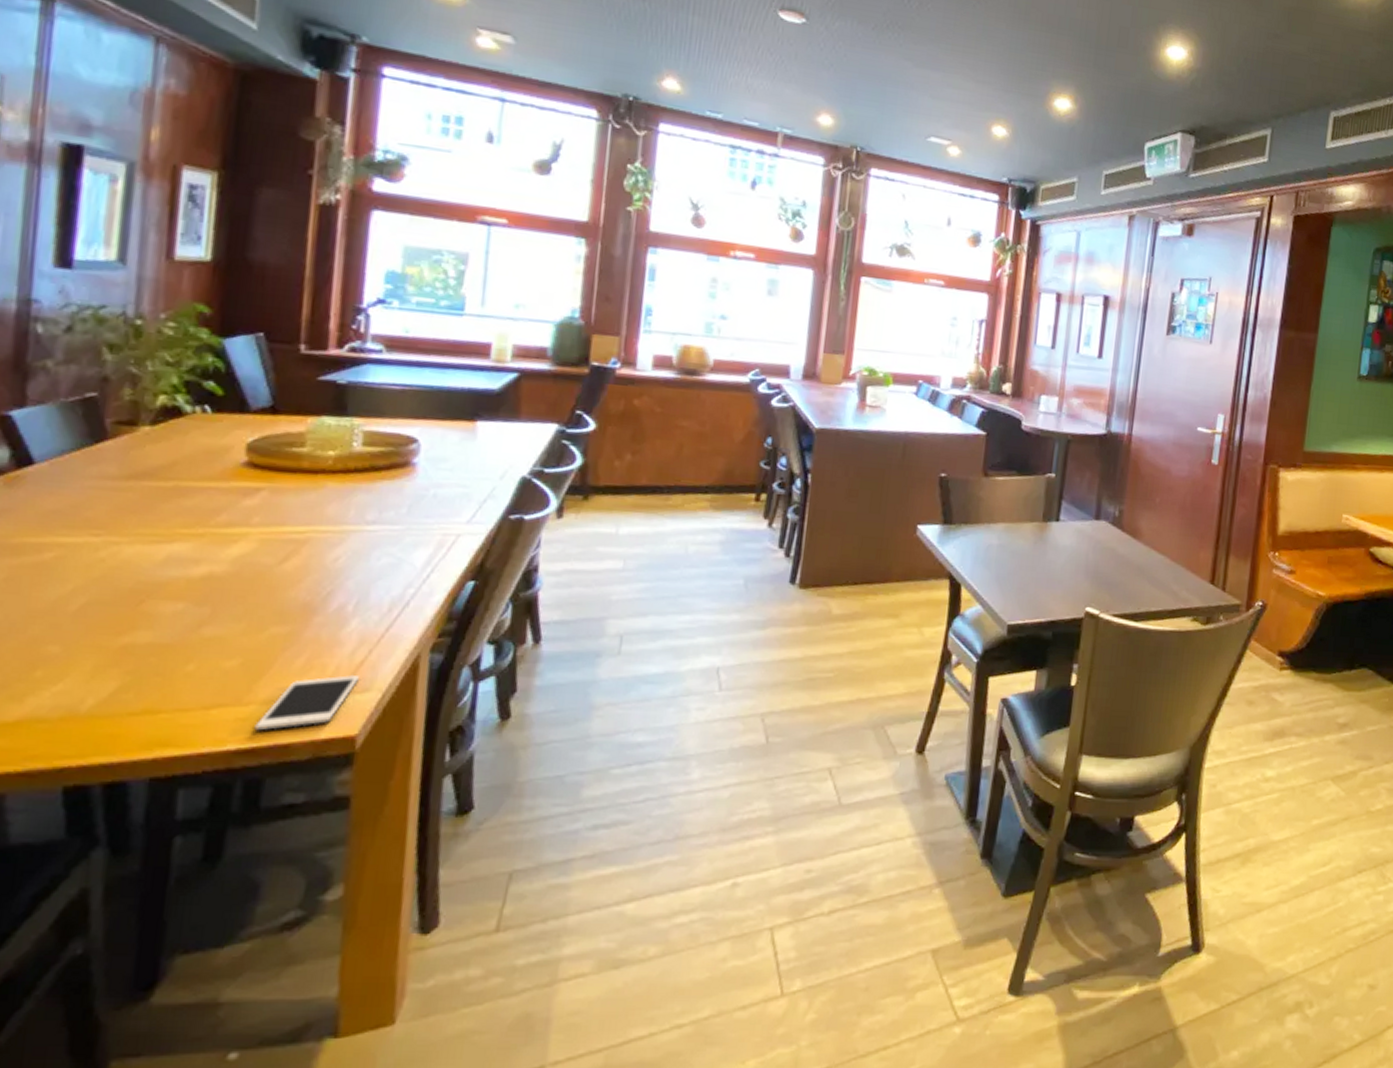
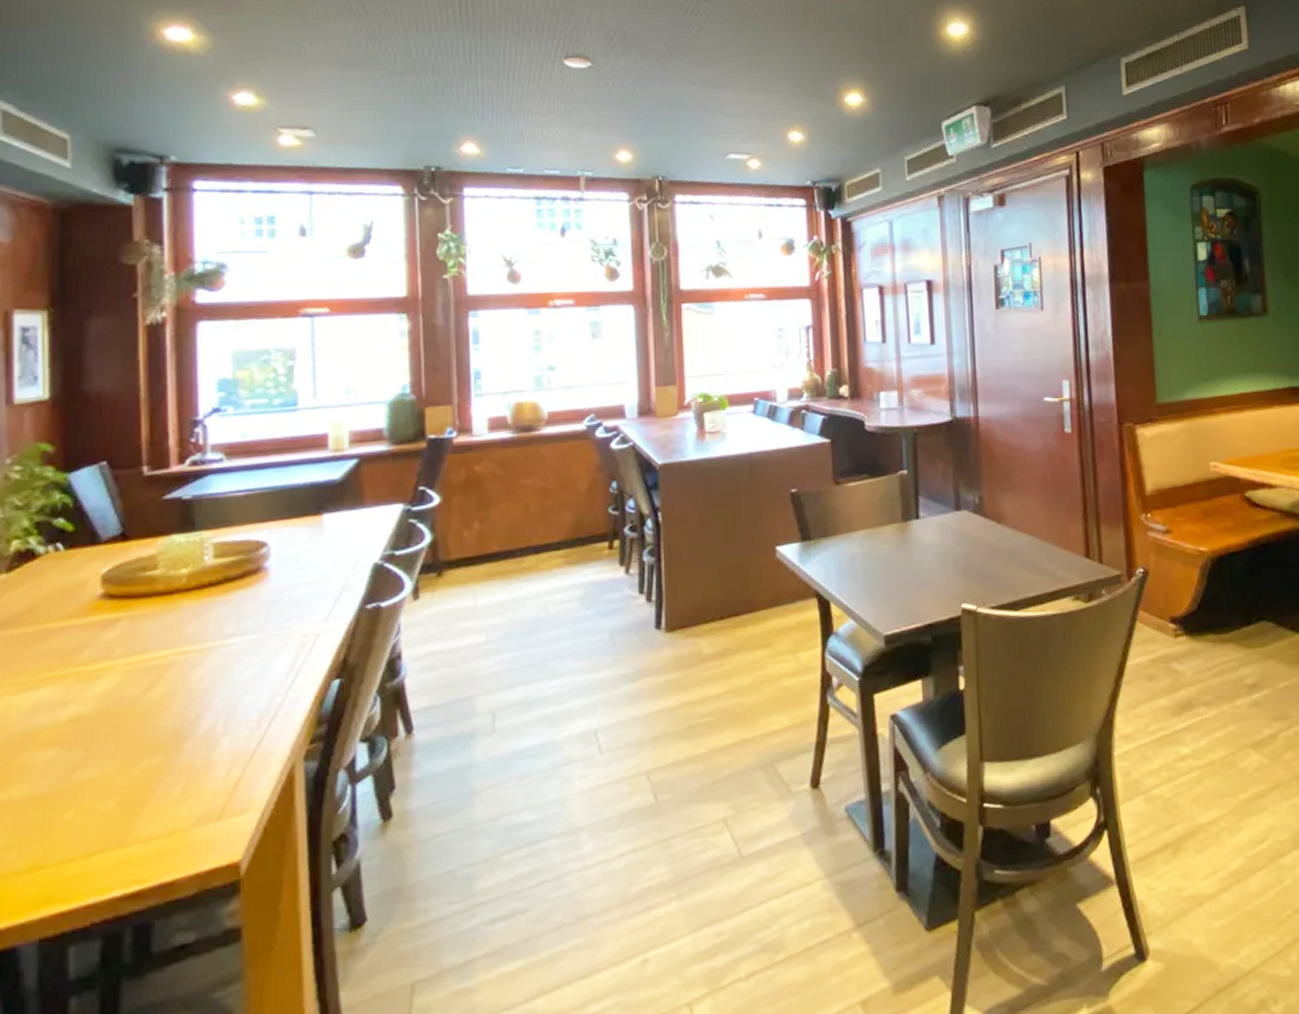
cell phone: present [254,674,360,731] -> none [138,796,237,872]

